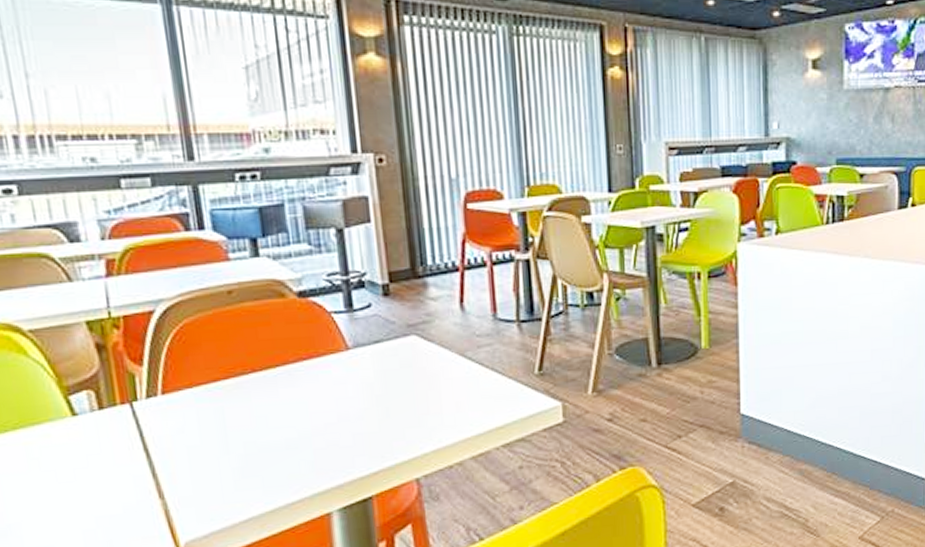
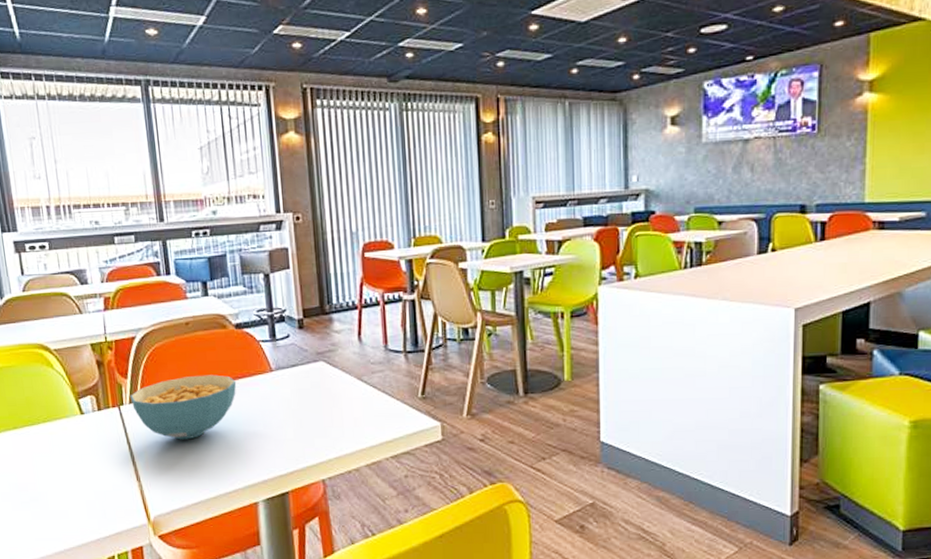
cereal bowl: none [147,356,300,442] -> present [130,374,237,440]

